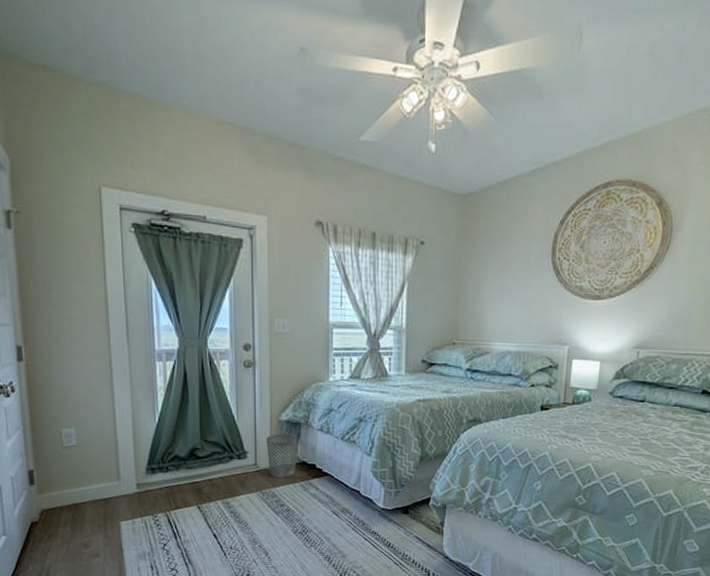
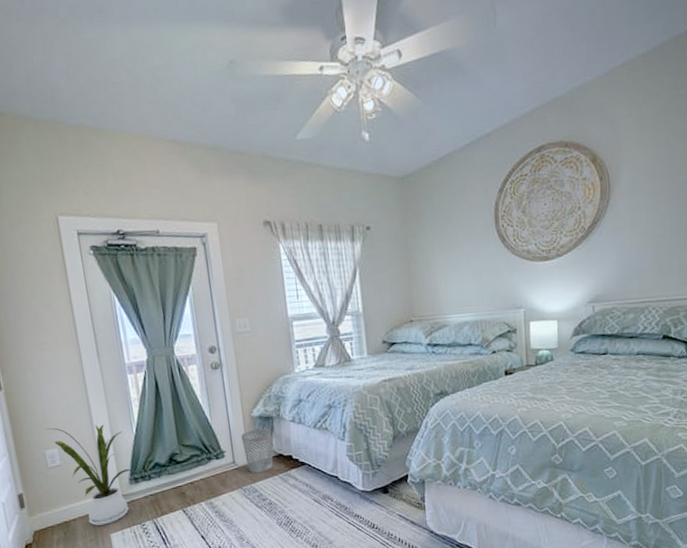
house plant: none [63,406,154,512] -> present [44,424,136,526]

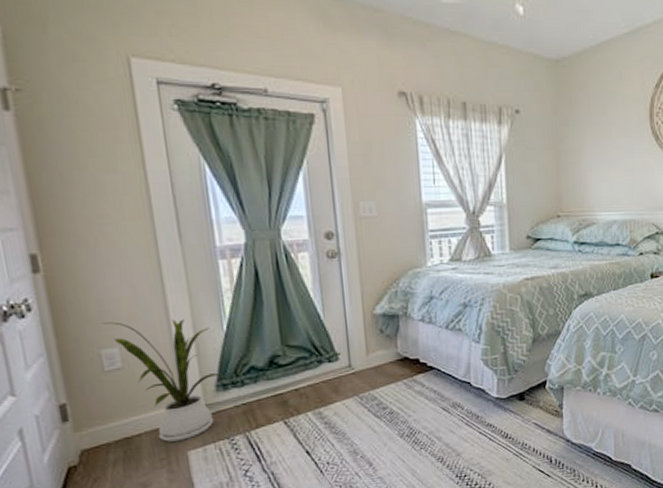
wastebasket: present [241,428,273,474] -> none [360,327,397,379]

